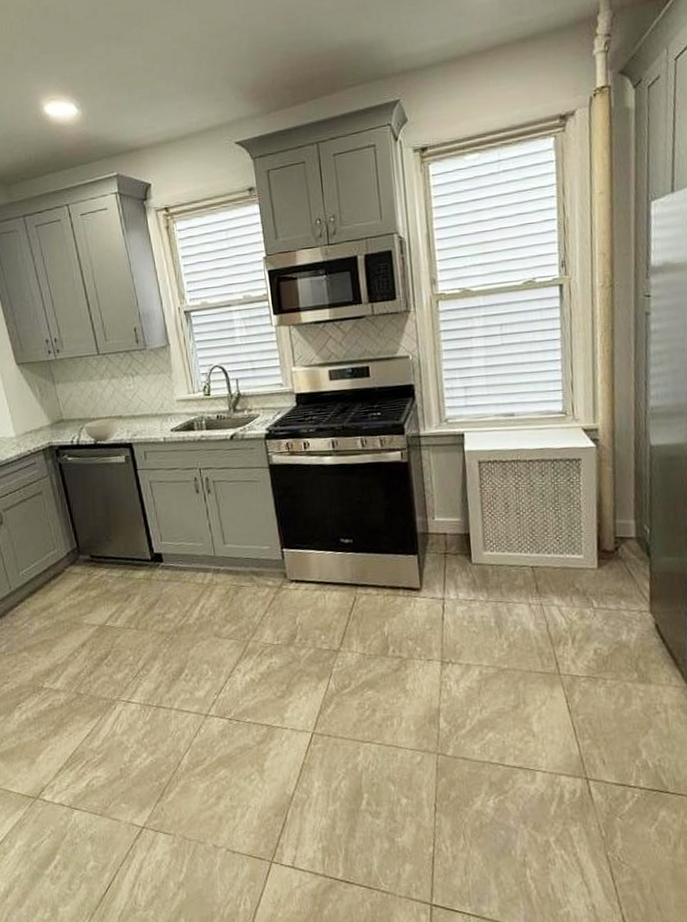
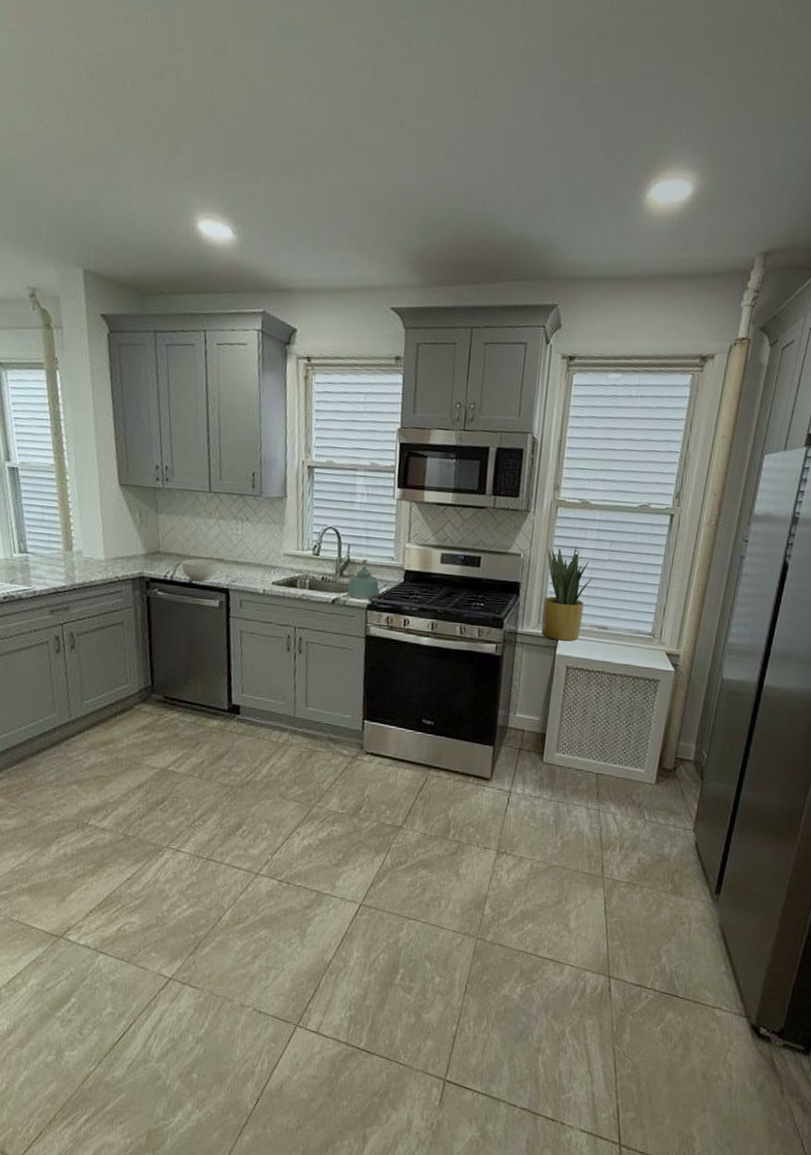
kettle: none [243,390,275,431] -> present [347,558,379,600]
planter: none [434,337,489,437] -> present [541,546,593,642]

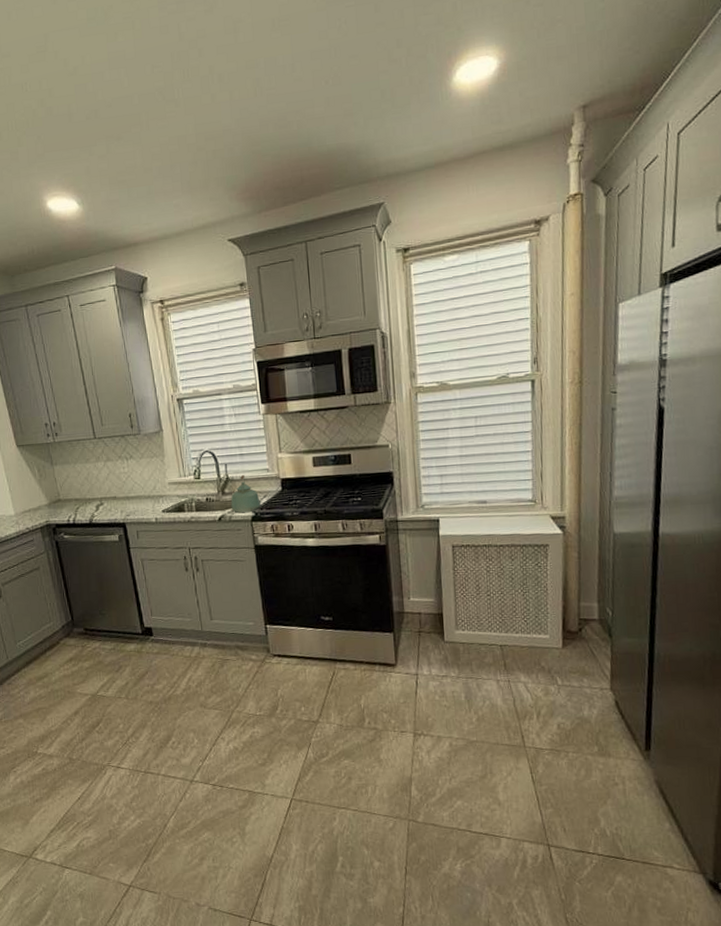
bowl: present [181,558,218,581] -> none [80,498,113,521]
planter: present [541,546,593,642] -> none [413,428,464,522]

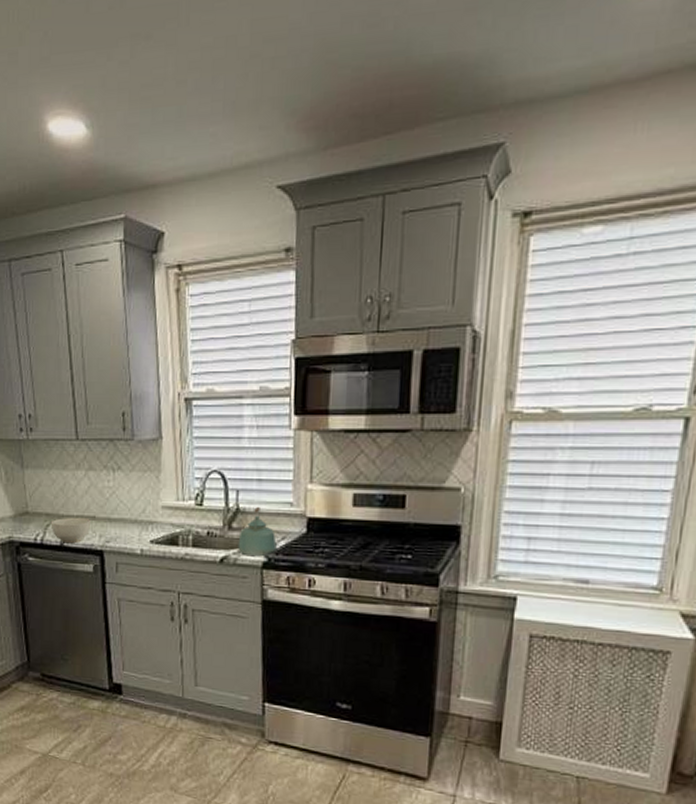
bowl: none [80,498,113,521] -> present [50,517,90,544]

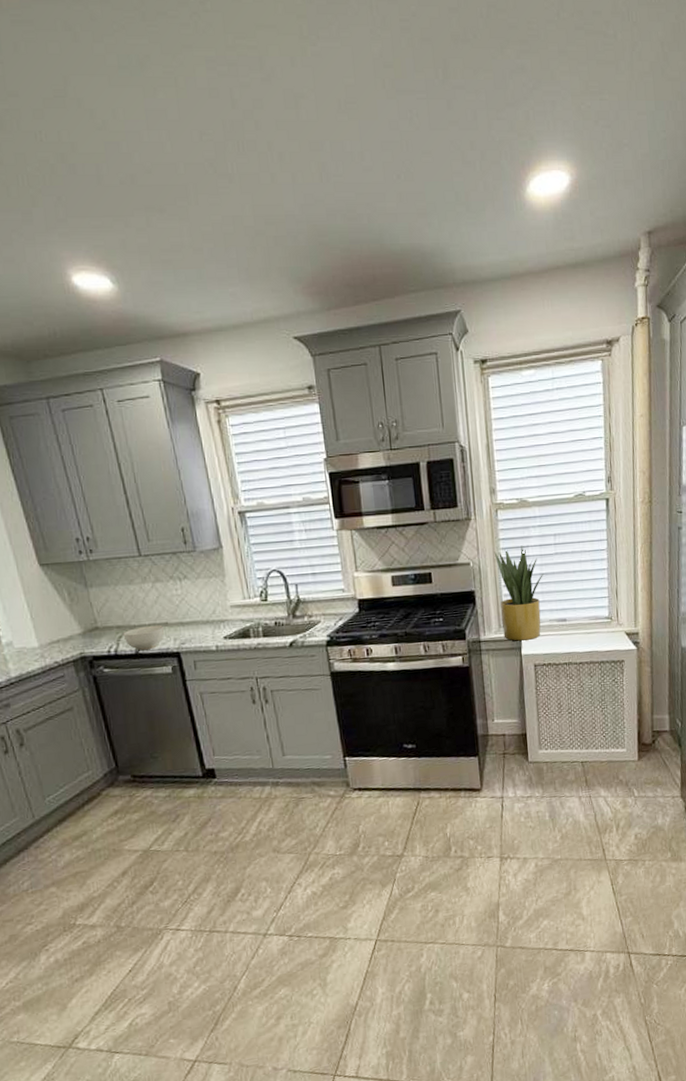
kettle: present [238,506,277,557] -> none [302,595,336,638]
planter: none [492,472,567,601] -> present [494,545,544,641]

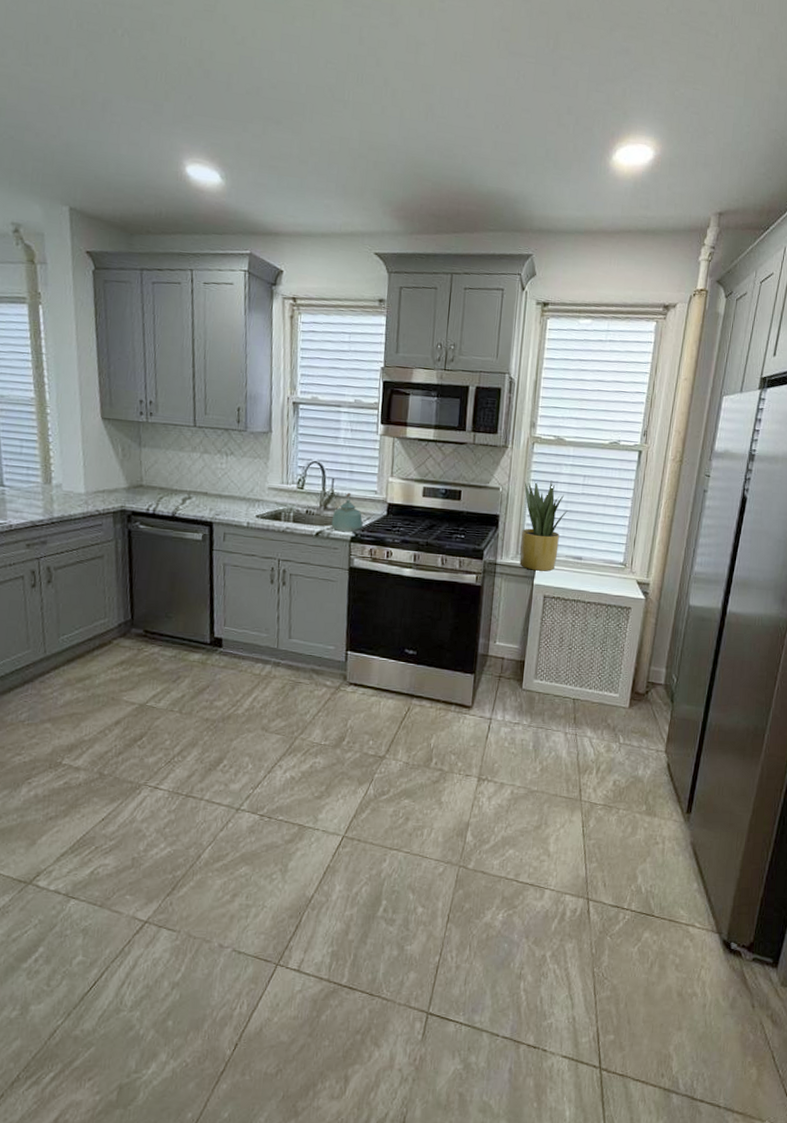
bowl: present [123,625,164,651] -> none [164,492,202,515]
kettle: none [302,595,336,638] -> present [331,492,363,533]

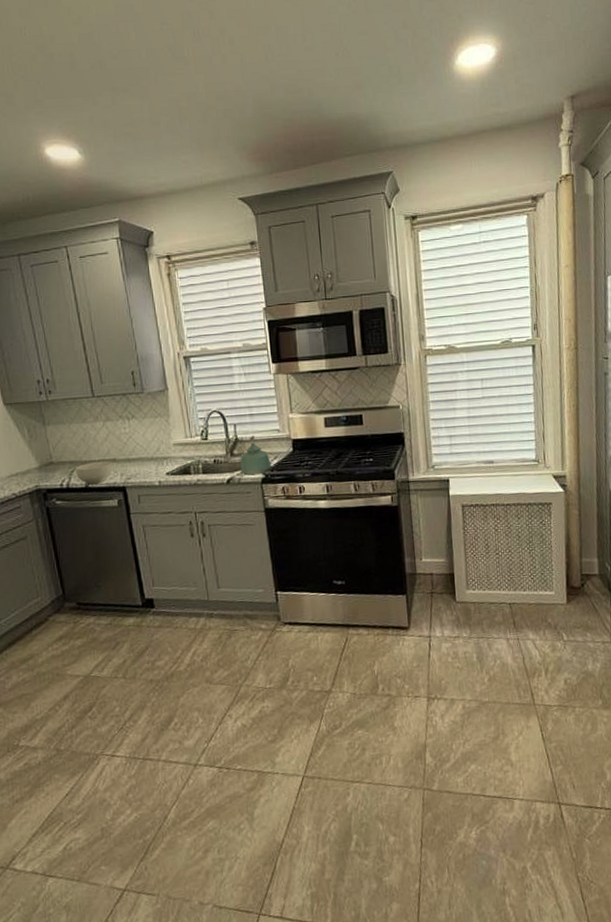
bowl: none [164,492,202,515] -> present [75,461,112,485]
planter: present [519,480,568,571] -> none [423,389,472,482]

